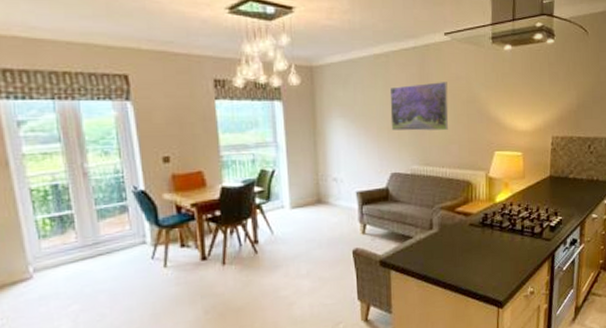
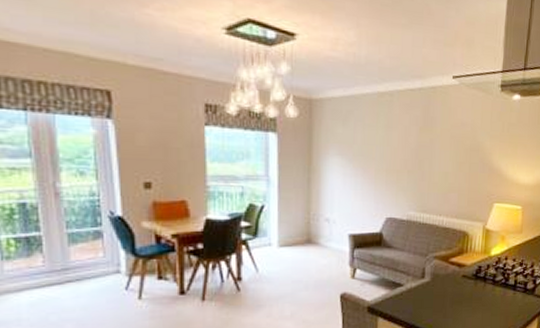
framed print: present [389,82,448,131] -> none [390,126,452,177]

